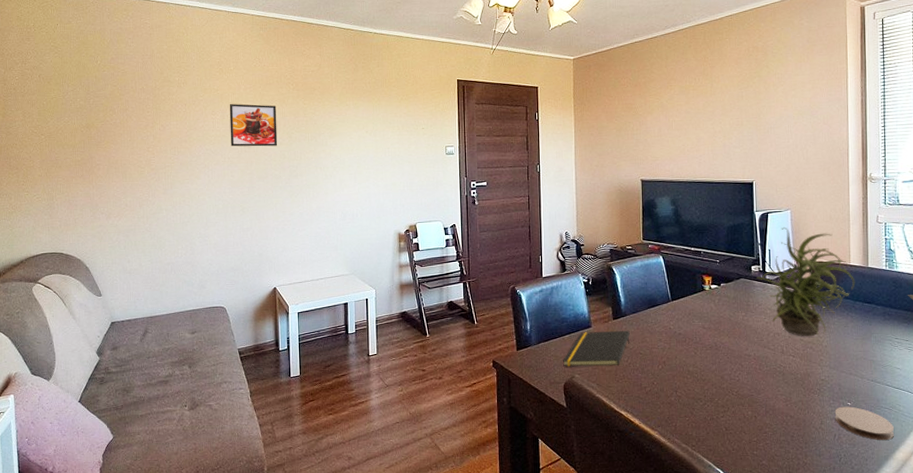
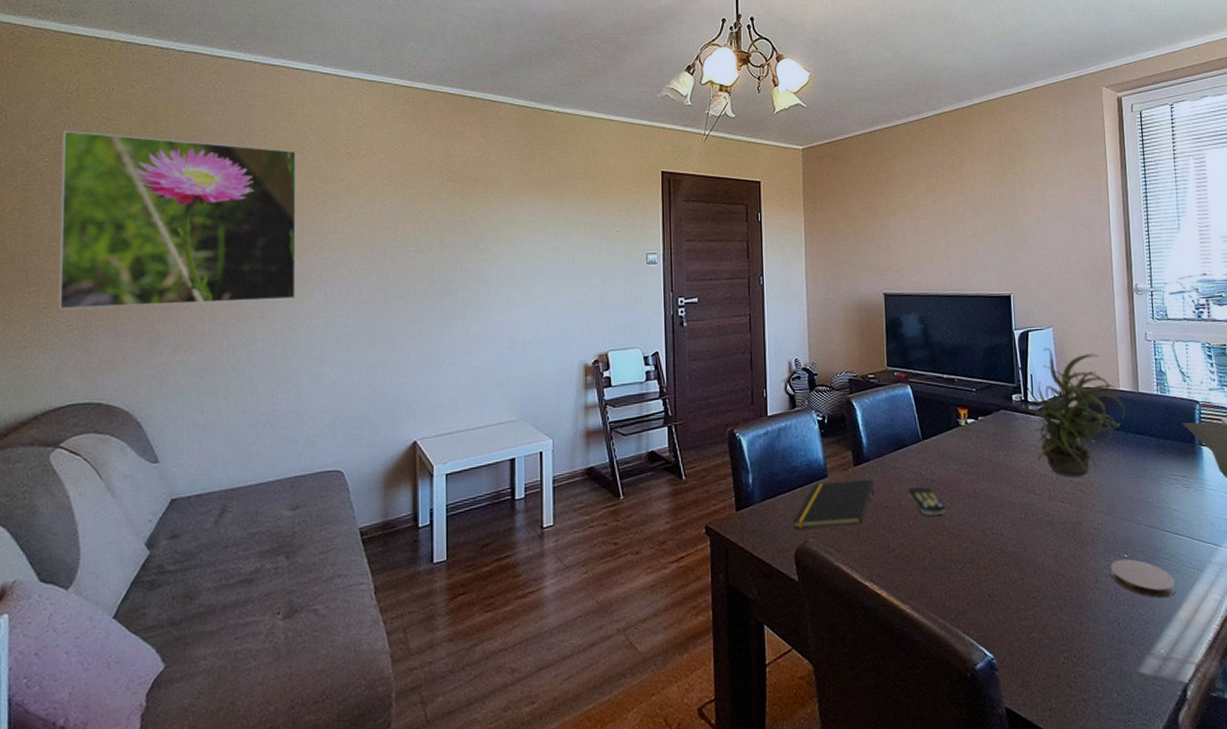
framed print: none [26,56,188,186] -> present [58,130,296,310]
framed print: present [229,104,278,147] -> none [358,198,425,255]
remote control: none [659,338,690,363] -> present [908,486,946,517]

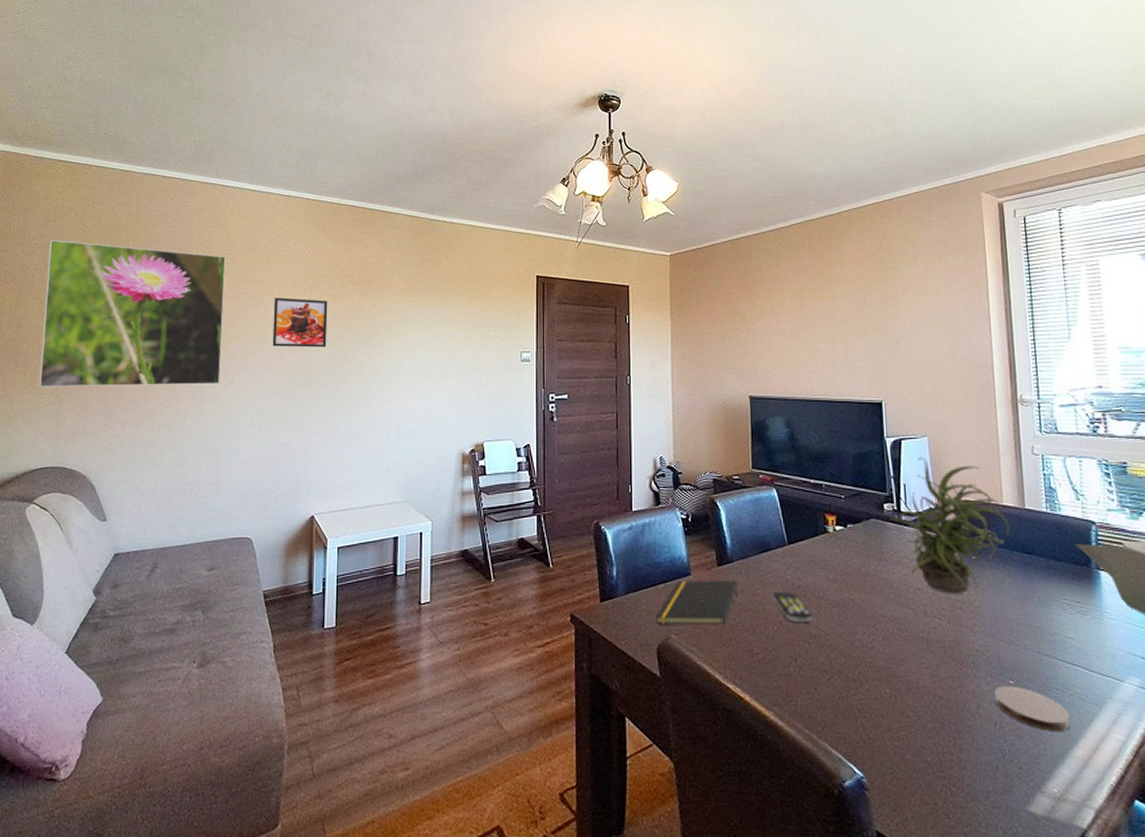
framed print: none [358,198,425,255] -> present [272,298,328,348]

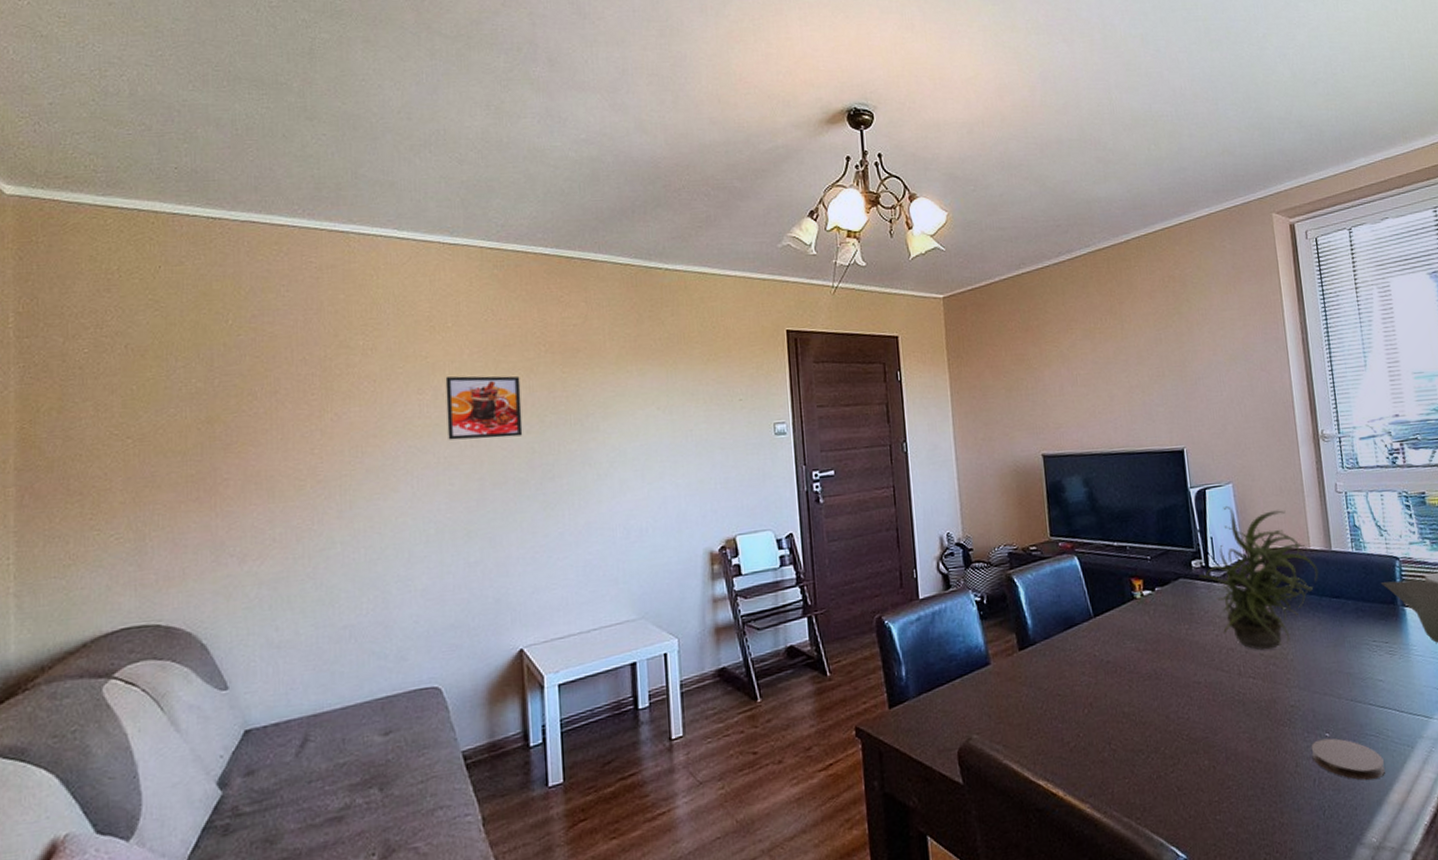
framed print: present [39,239,226,388] -> none [103,316,378,521]
notepad: present [656,580,738,625] -> none [954,663,1044,724]
remote control: present [773,591,812,623] -> none [1081,668,1124,703]

